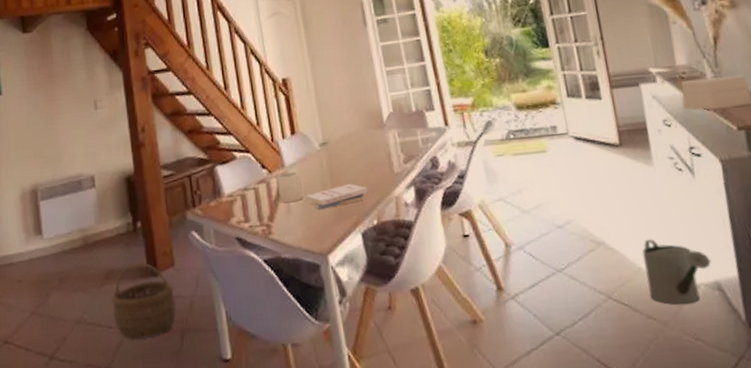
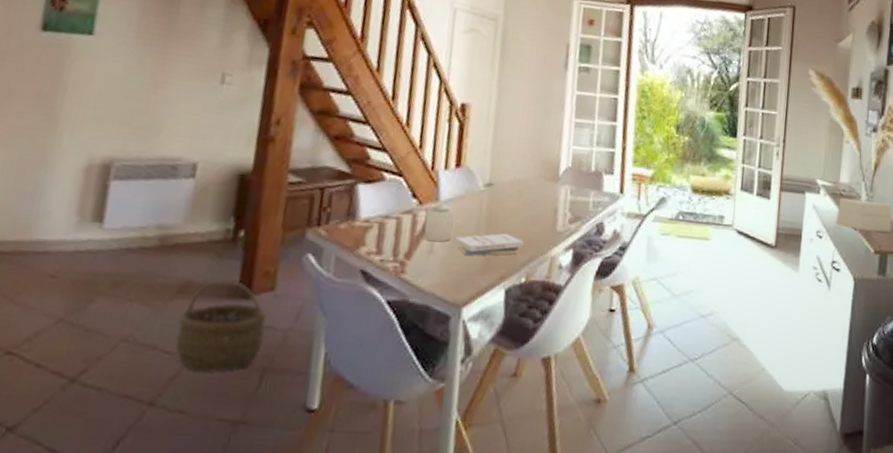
watering can: present [642,239,711,305] -> none [765,341,824,409]

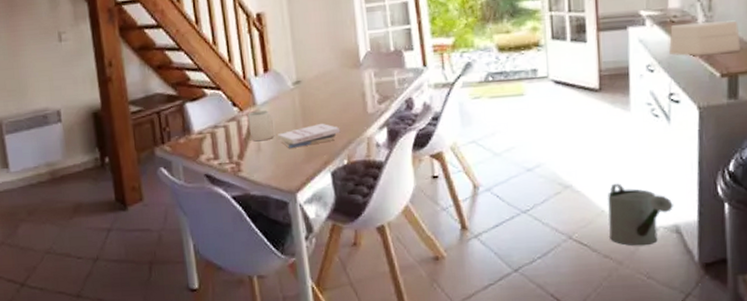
wicker basket: present [175,279,267,371] -> none [80,196,146,269]
watering can: none [765,341,824,409] -> present [608,183,673,245]

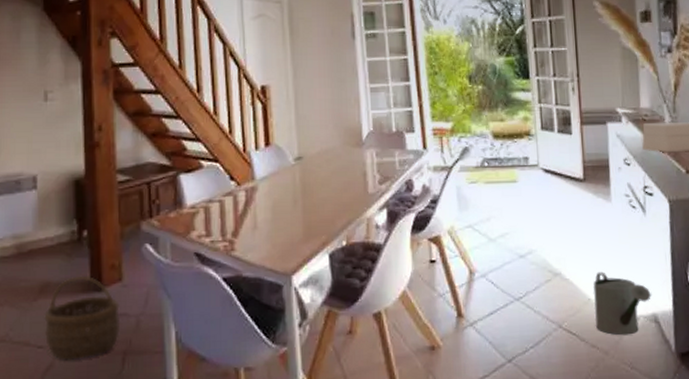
wicker basket: none [80,196,146,269] -> present [44,275,121,360]
mug: present [248,110,274,142] -> none [246,186,271,219]
books: present [276,123,341,149] -> none [274,201,340,228]

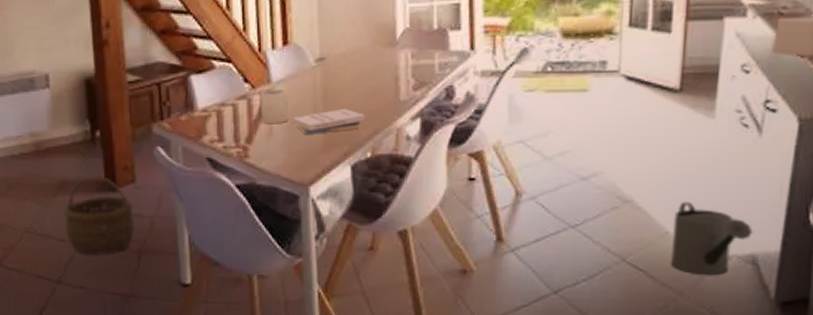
mug: none [246,186,271,219] -> present [261,89,289,124]
books: none [274,201,340,228] -> present [291,108,366,136]

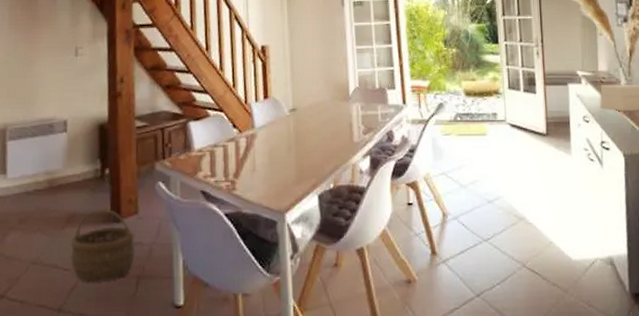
mug: present [261,89,289,124] -> none [246,133,268,162]
books: present [291,108,366,136] -> none [271,148,329,171]
watering can: present [670,201,753,275] -> none [555,217,607,275]

